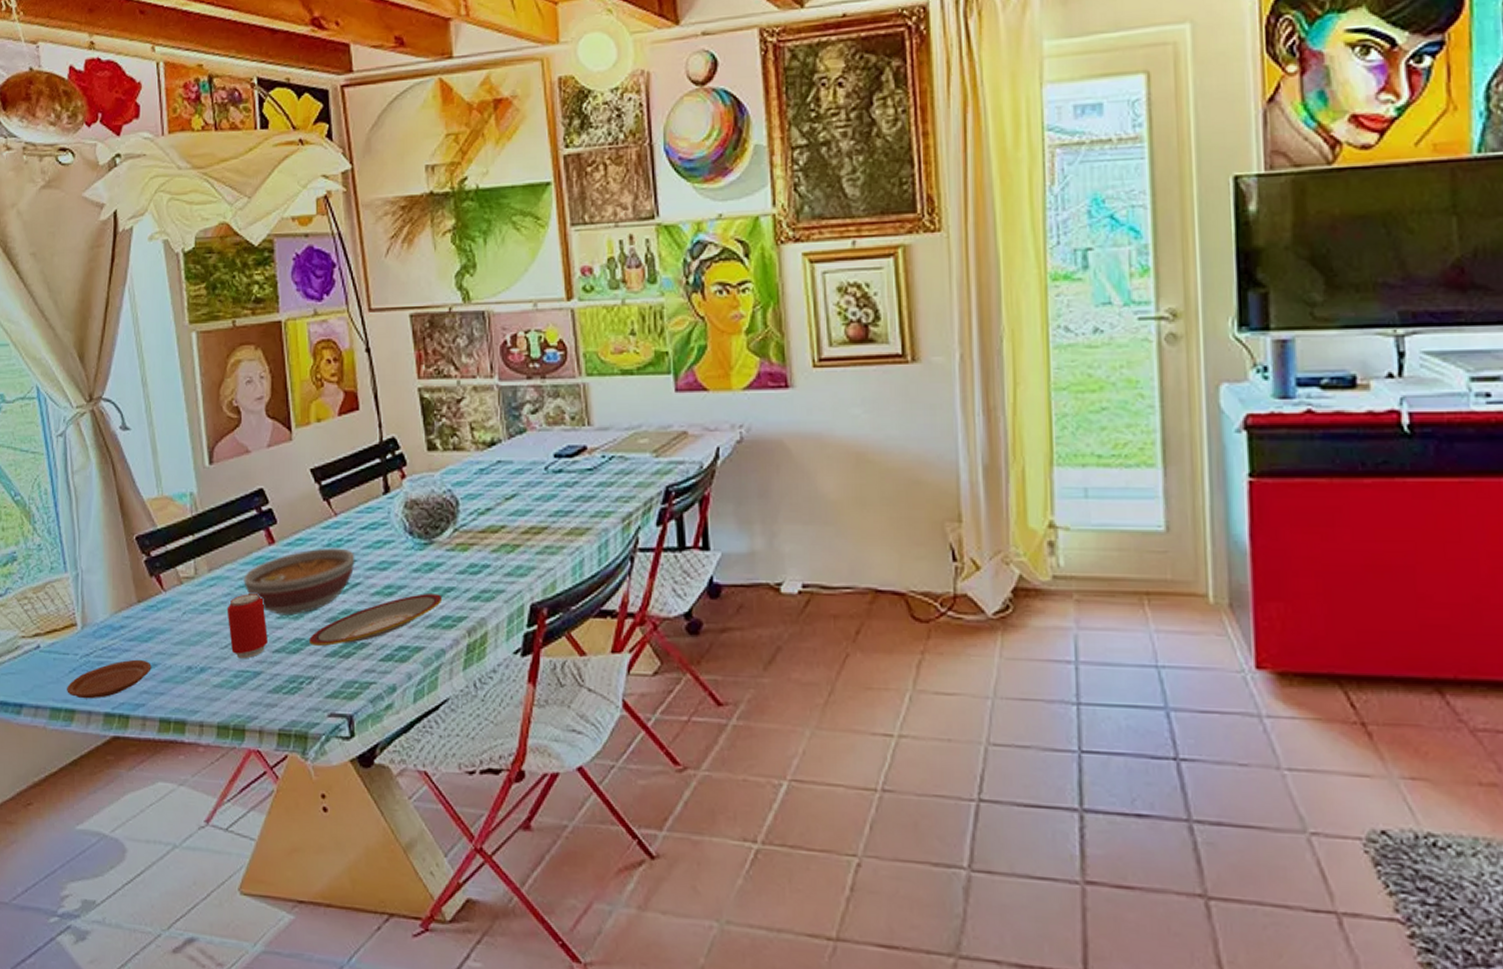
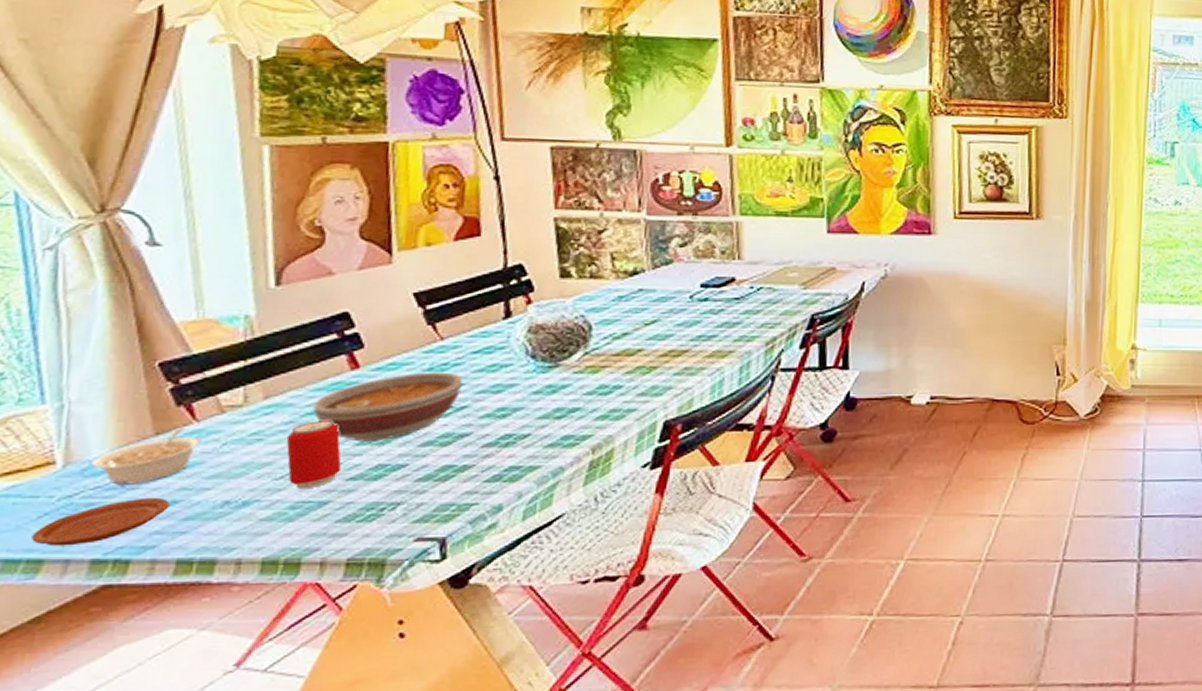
legume: none [99,597,169,648] -> present [92,428,202,486]
plate: present [309,594,443,647] -> none [396,414,566,472]

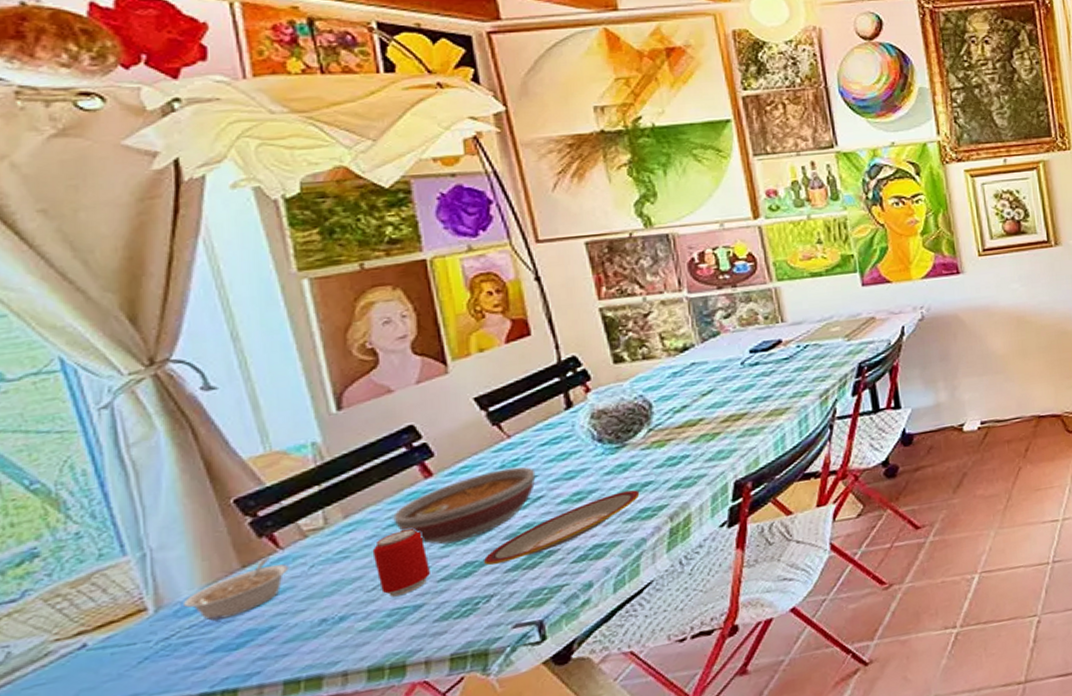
plate: present [32,497,170,547] -> none [136,626,268,688]
plate: none [396,414,566,472] -> present [484,490,640,565]

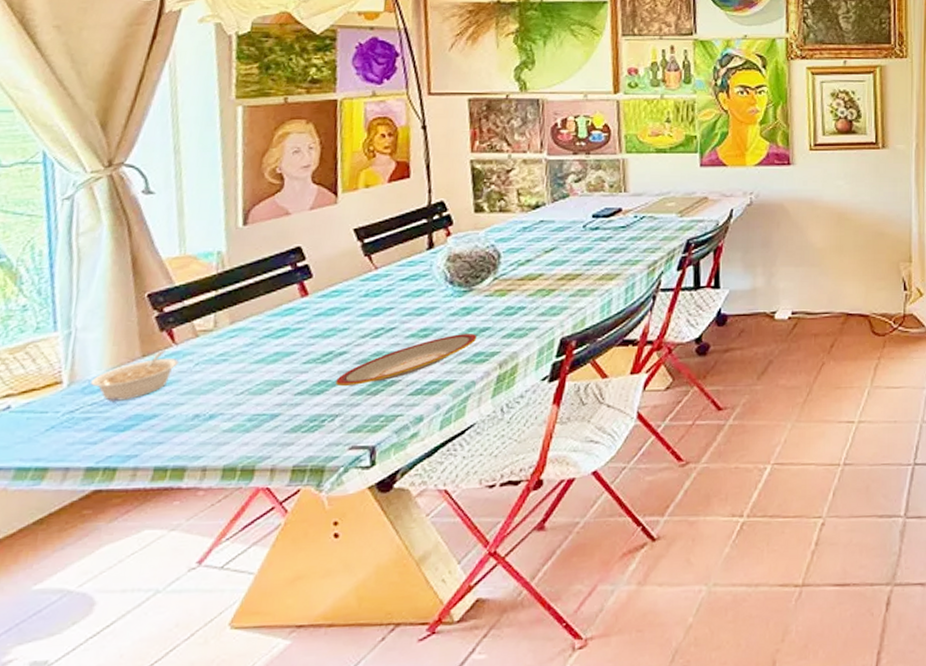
beverage can: present [372,528,430,598] -> none [246,341,291,404]
bowl: present [393,466,536,545] -> none [269,297,393,361]

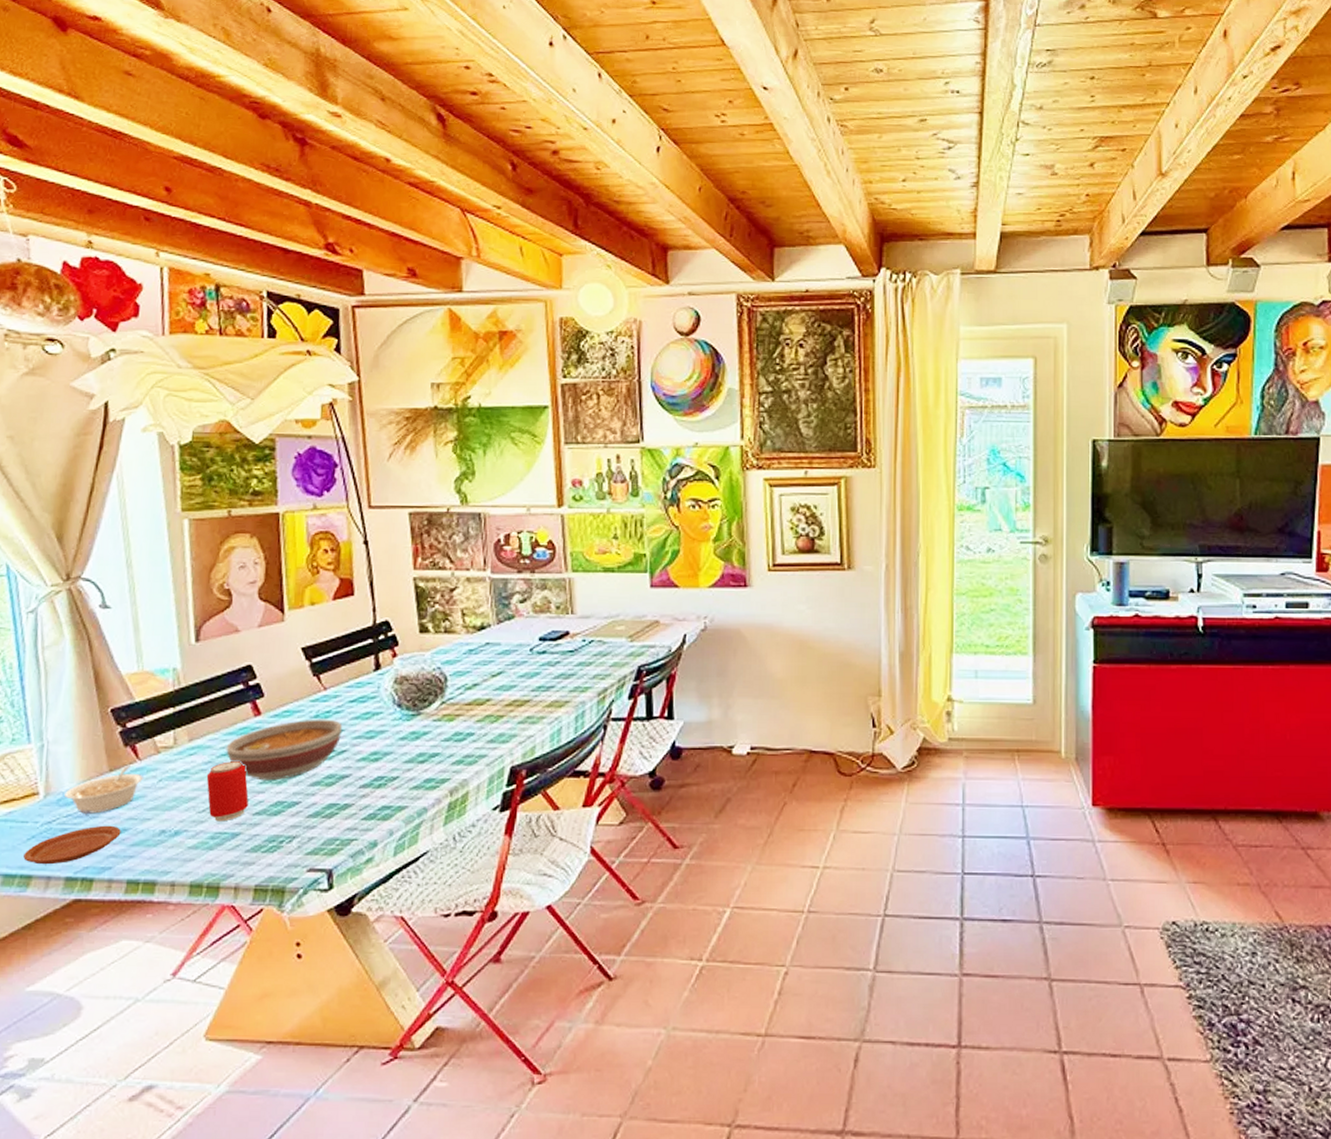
plate: none [40,411,151,456] -> present [23,825,121,865]
beverage can: none [246,341,291,404] -> present [206,760,249,822]
bowl: none [269,297,393,361] -> present [226,719,343,781]
plate: present [336,334,477,387] -> none [292,759,427,809]

